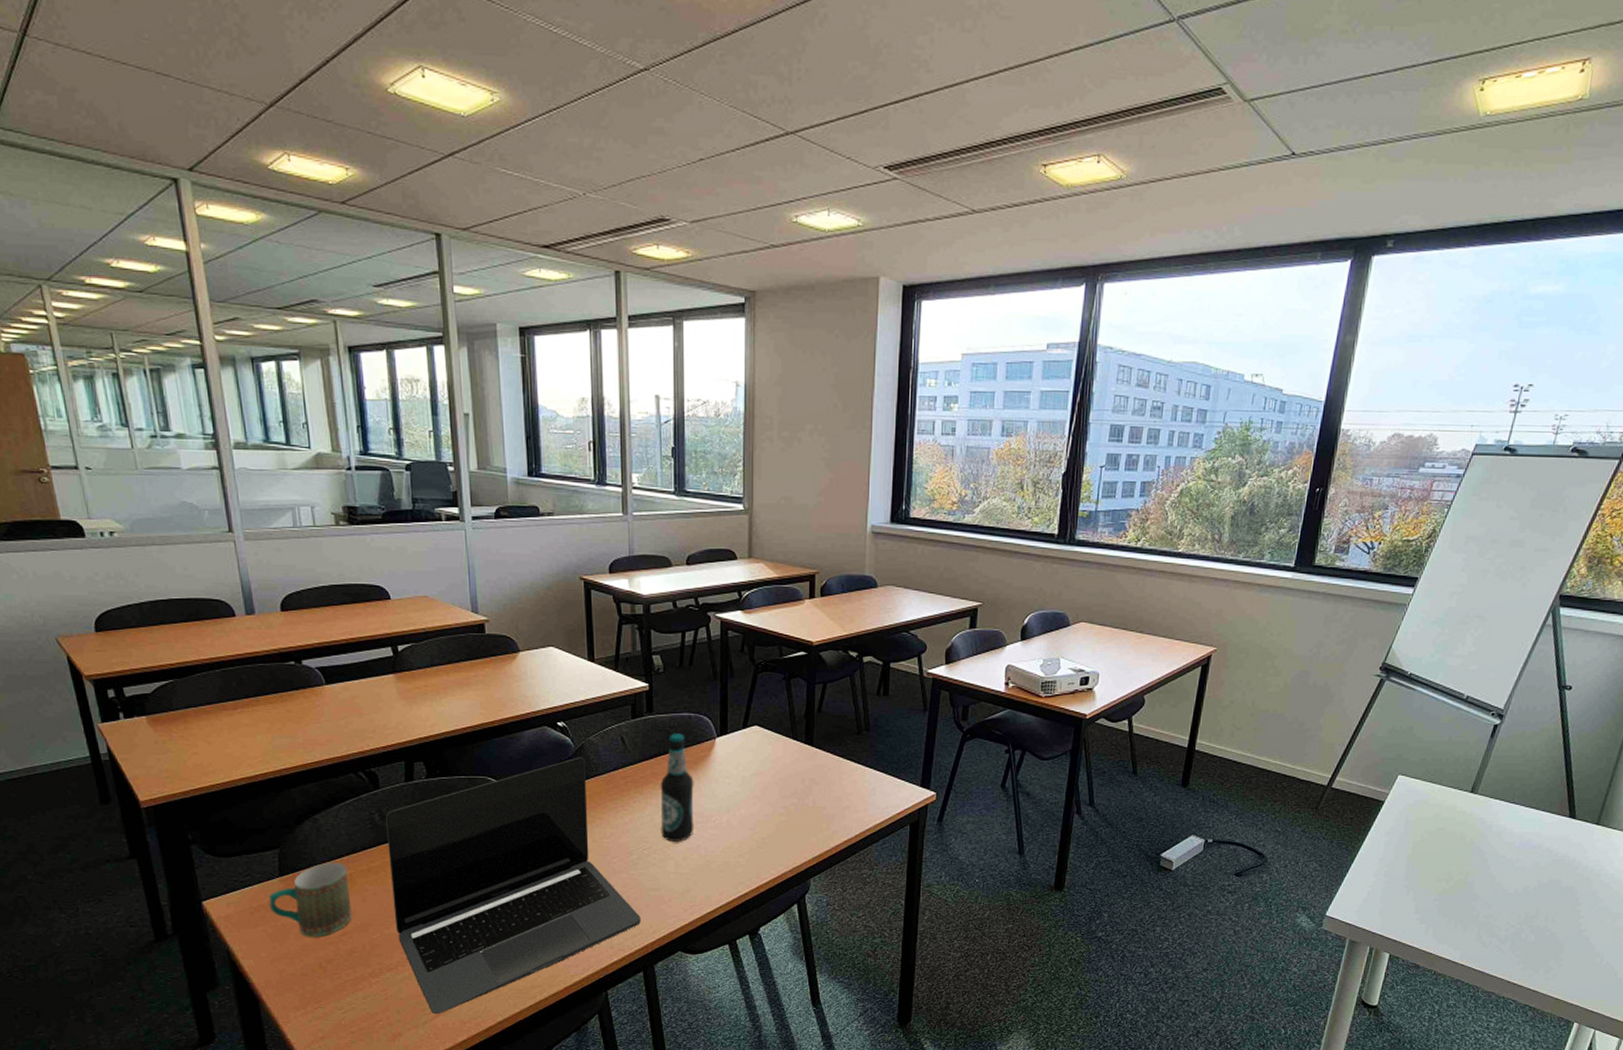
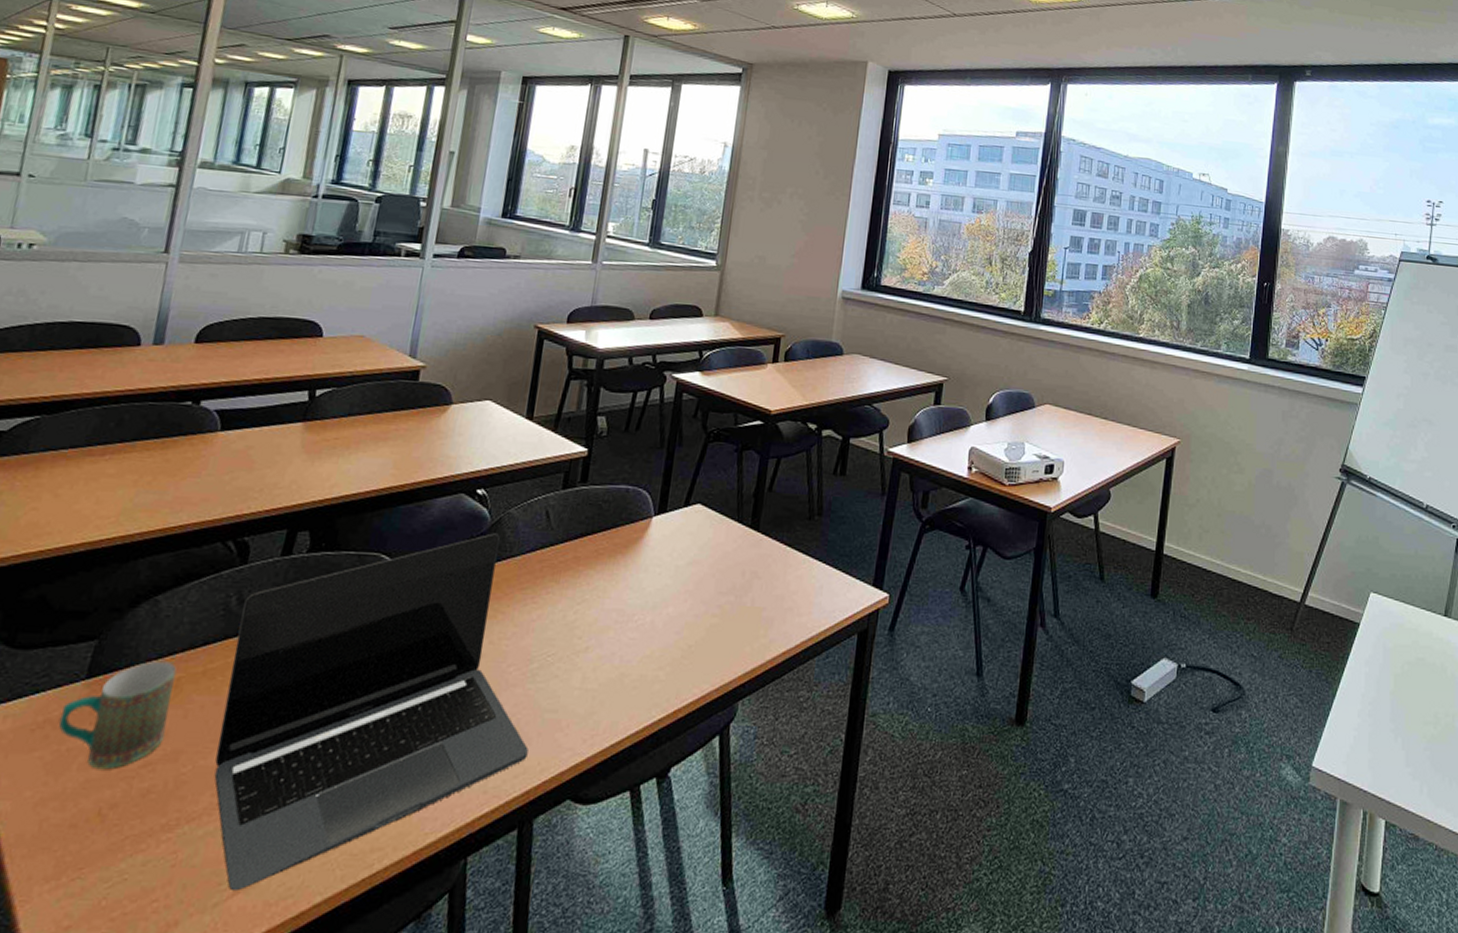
bottle: present [660,733,694,842] -> none [571,509,621,647]

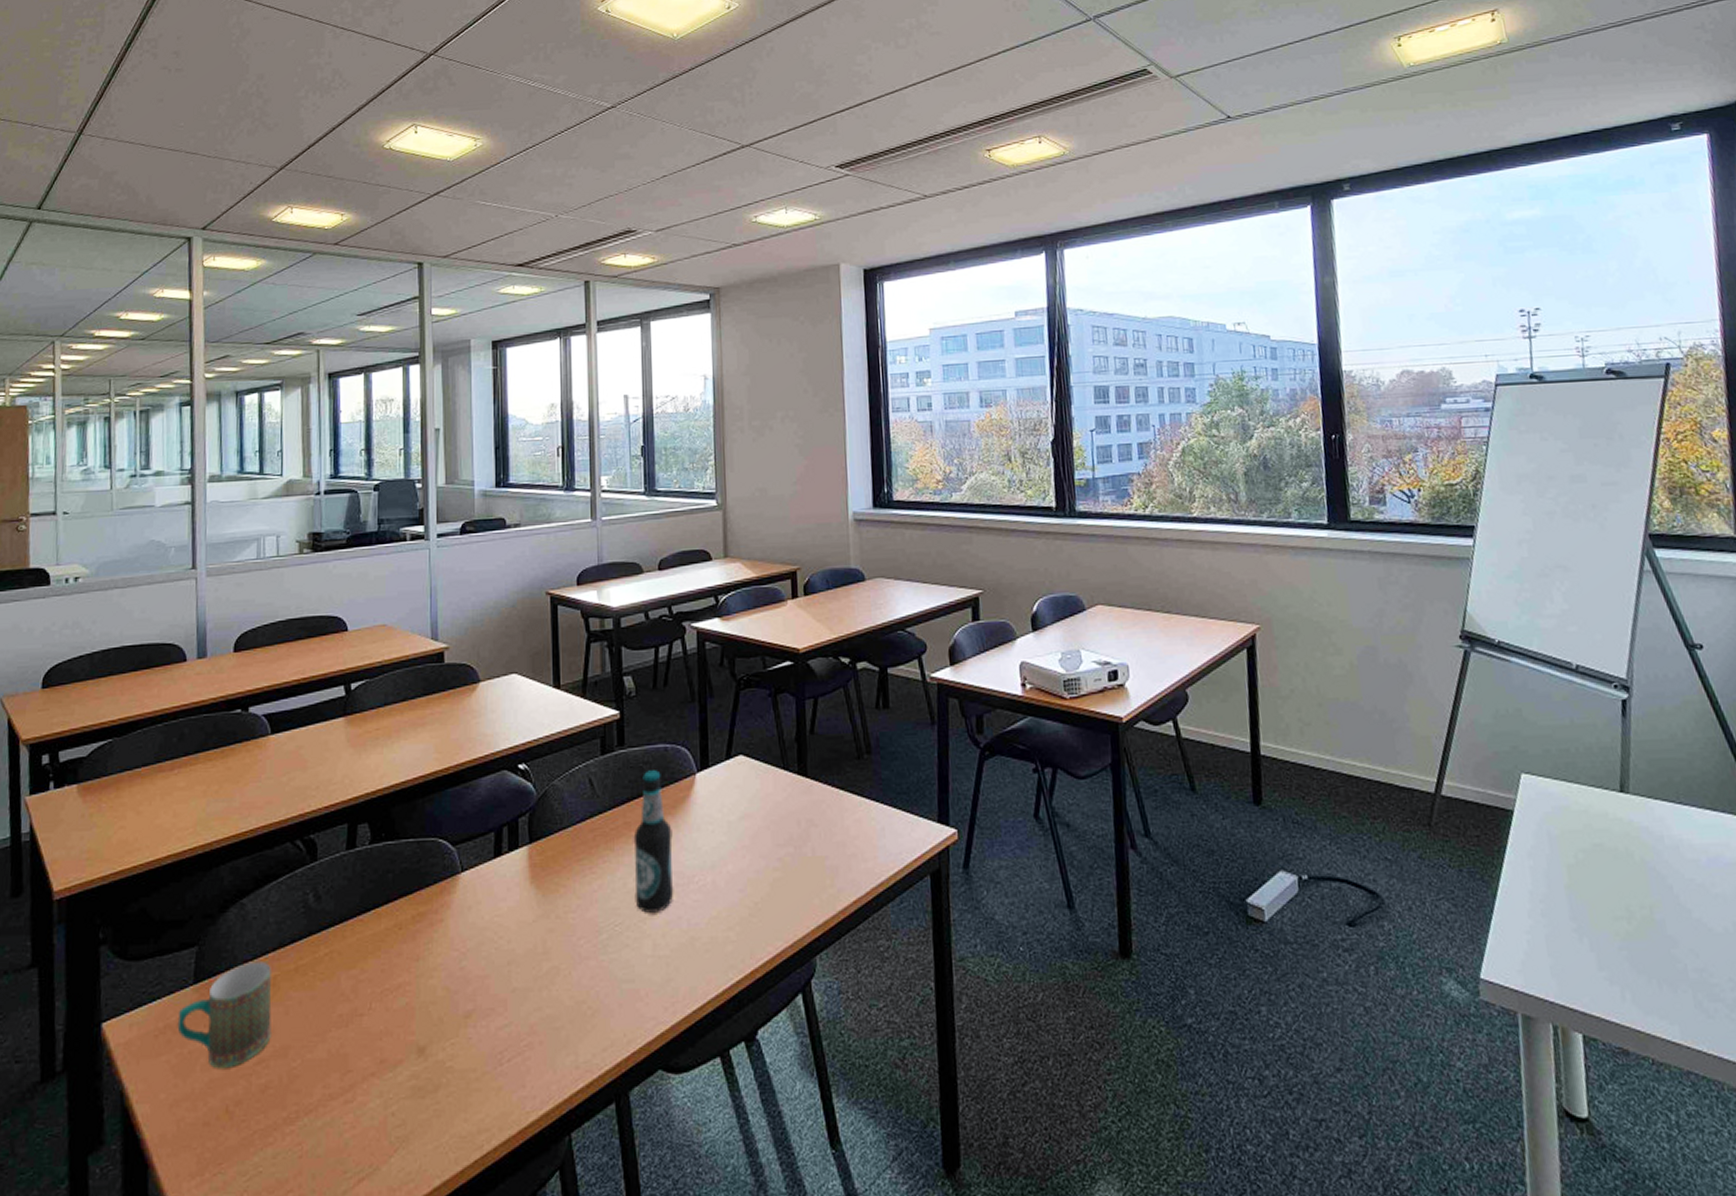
laptop: present [214,533,529,892] -> none [320,807,612,1179]
bottle: none [571,509,621,647] -> present [633,770,674,913]

